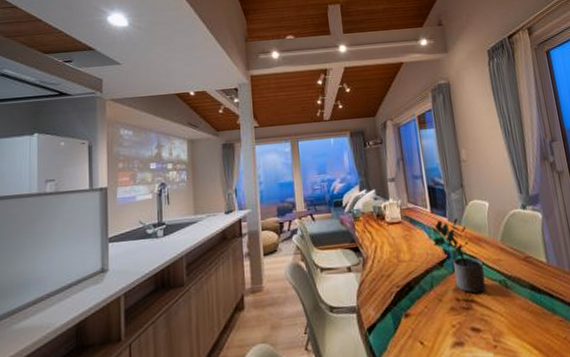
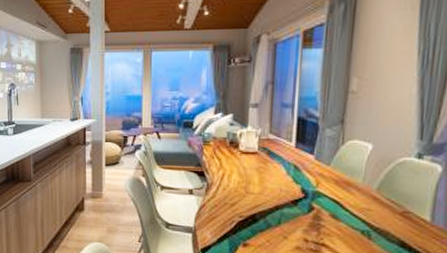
potted plant: present [433,219,487,294] -> none [291,157,347,239]

